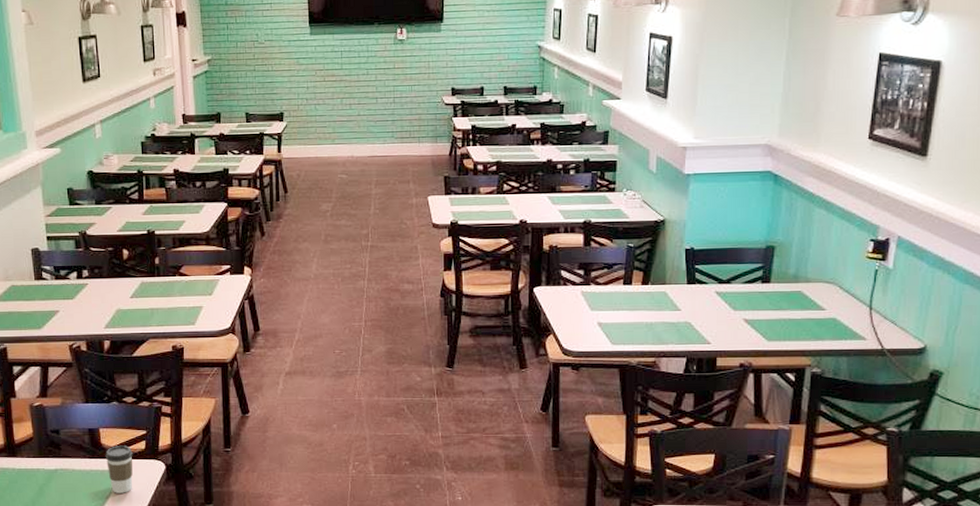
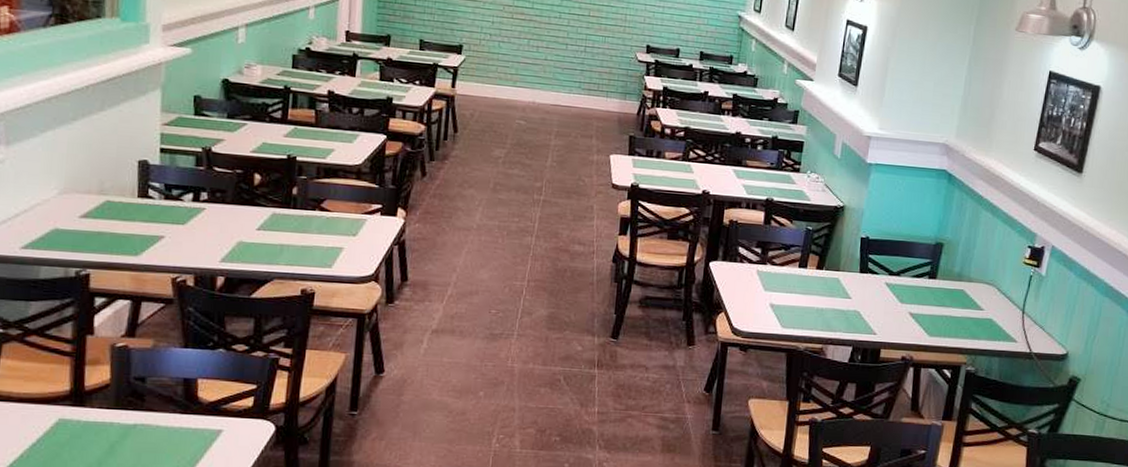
coffee cup: present [105,445,133,493] -> none [201,400,237,457]

